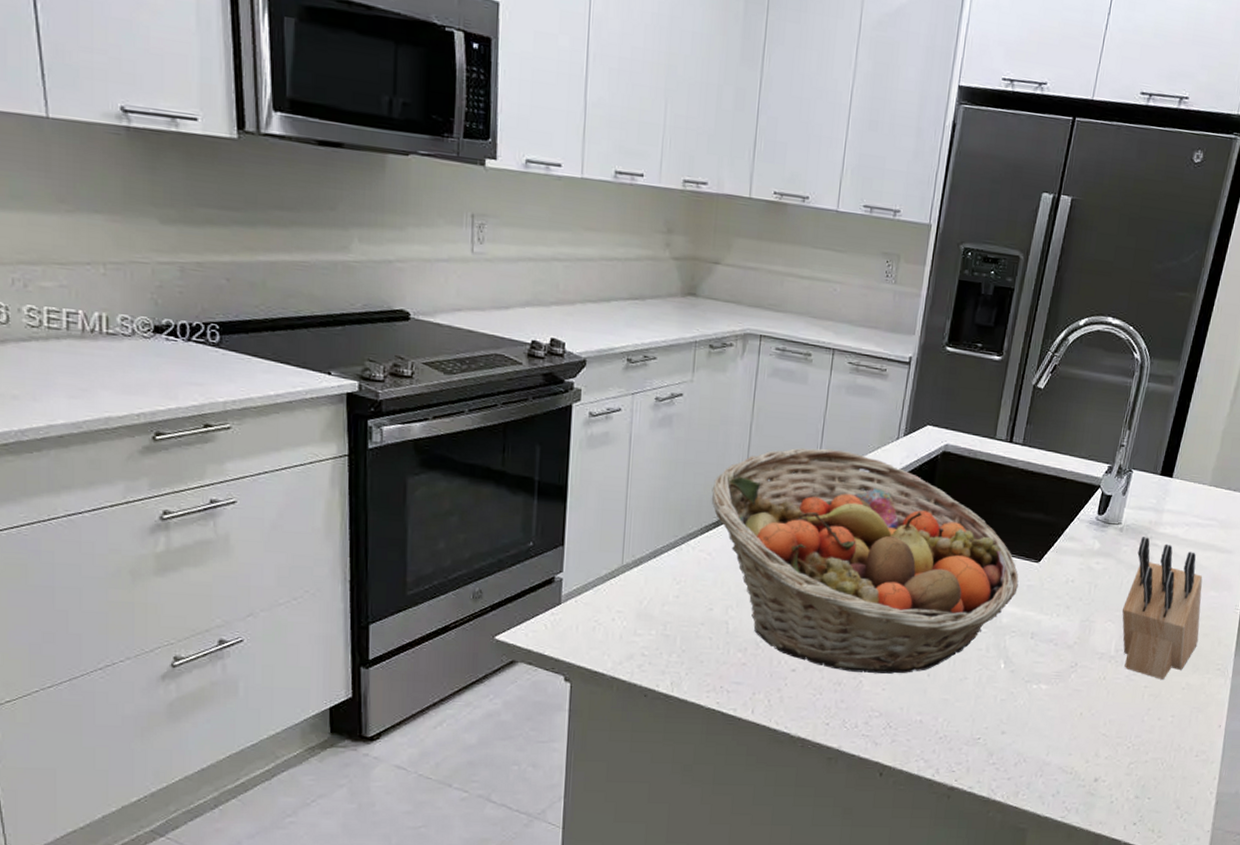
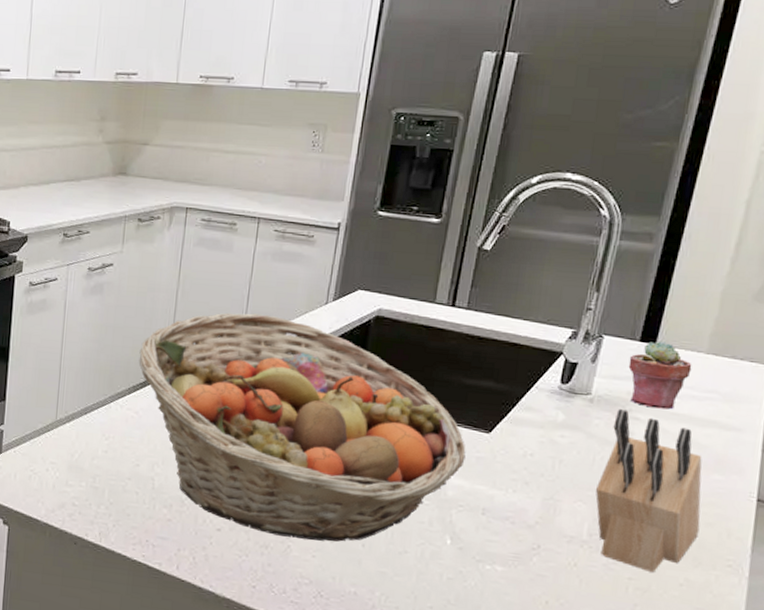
potted succulent: none [1151,475,1199,536] -> present [628,341,692,410]

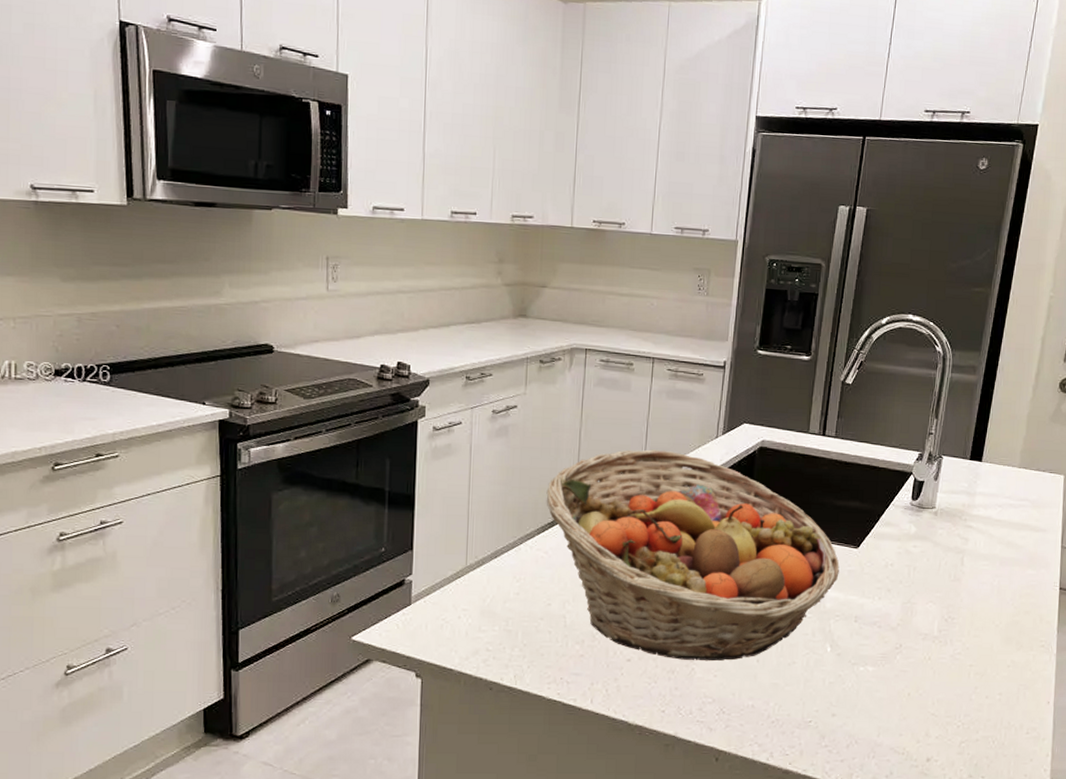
knife block: present [595,409,702,572] -> none [942,519,1020,658]
potted succulent: present [628,341,692,410] -> none [962,459,1009,517]

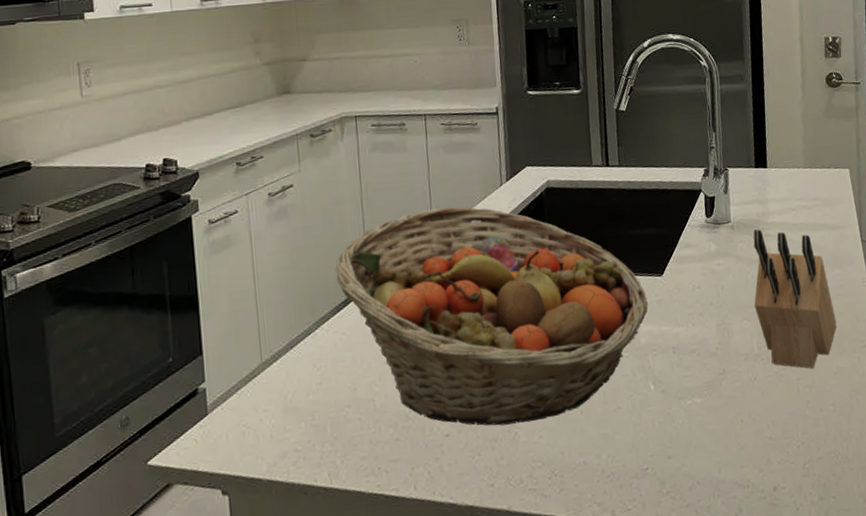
knife block: none [942,519,1020,658] -> present [753,229,837,369]

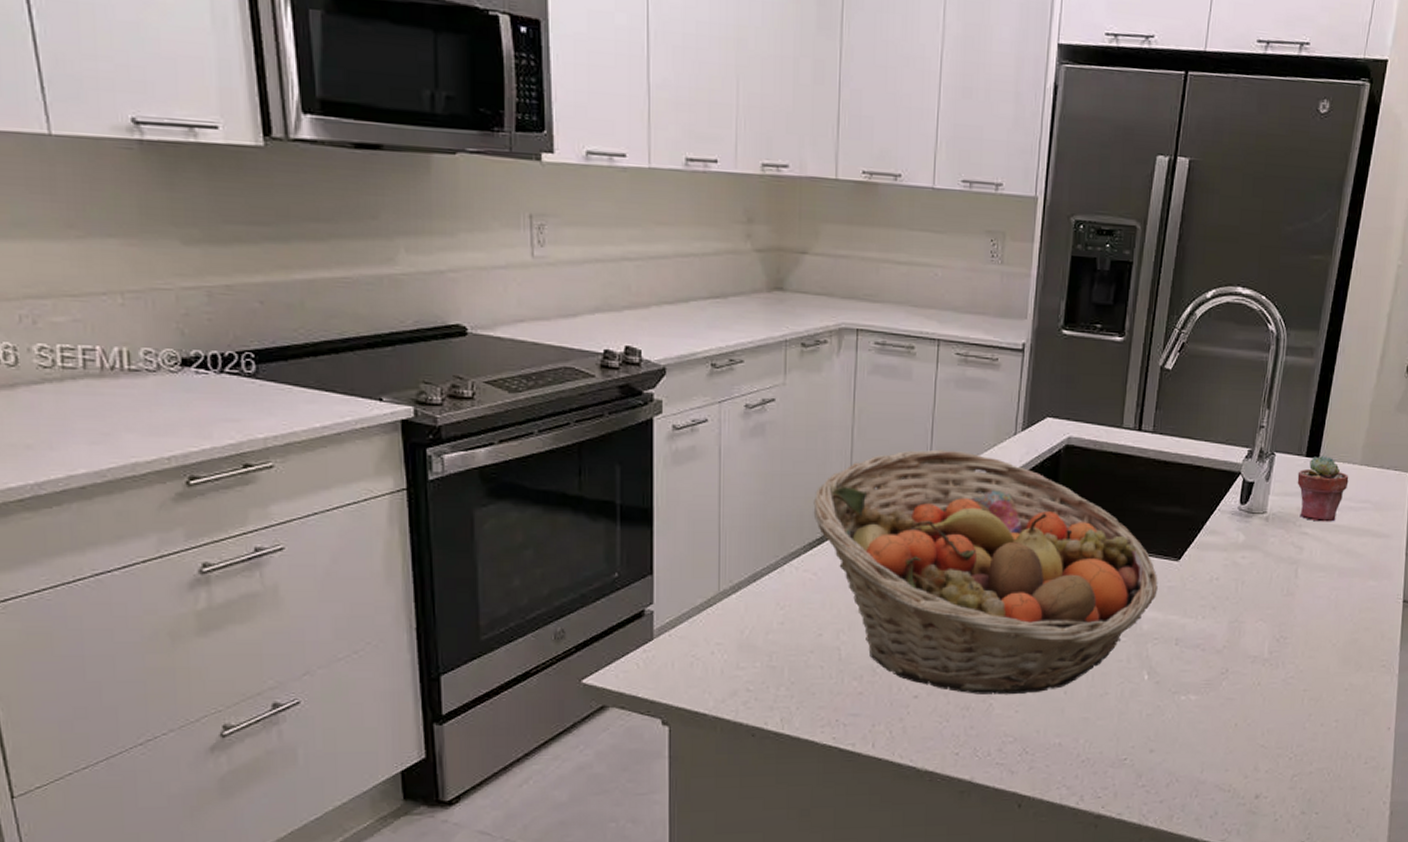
potted succulent: none [751,164,797,223] -> present [1297,455,1349,522]
knife block: present [753,229,837,369] -> none [1273,525,1360,681]

